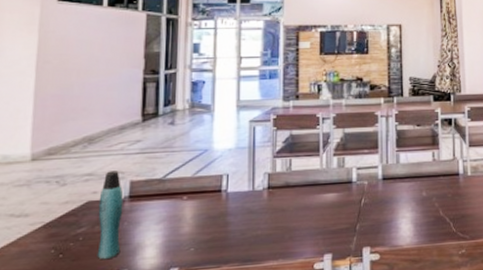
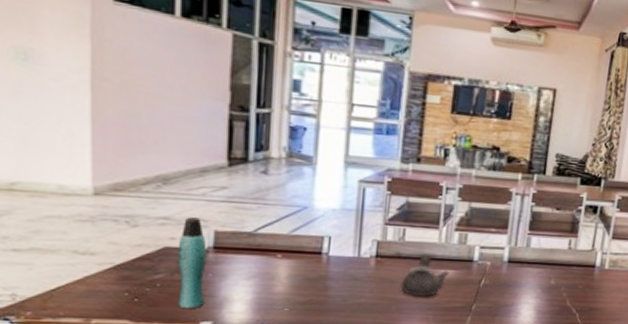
teapot: none [291,180,332,223] -> present [400,254,449,297]

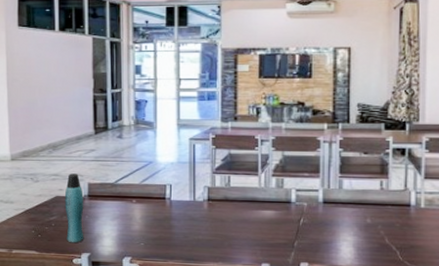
teapot: present [400,254,449,297] -> none [230,197,271,235]

